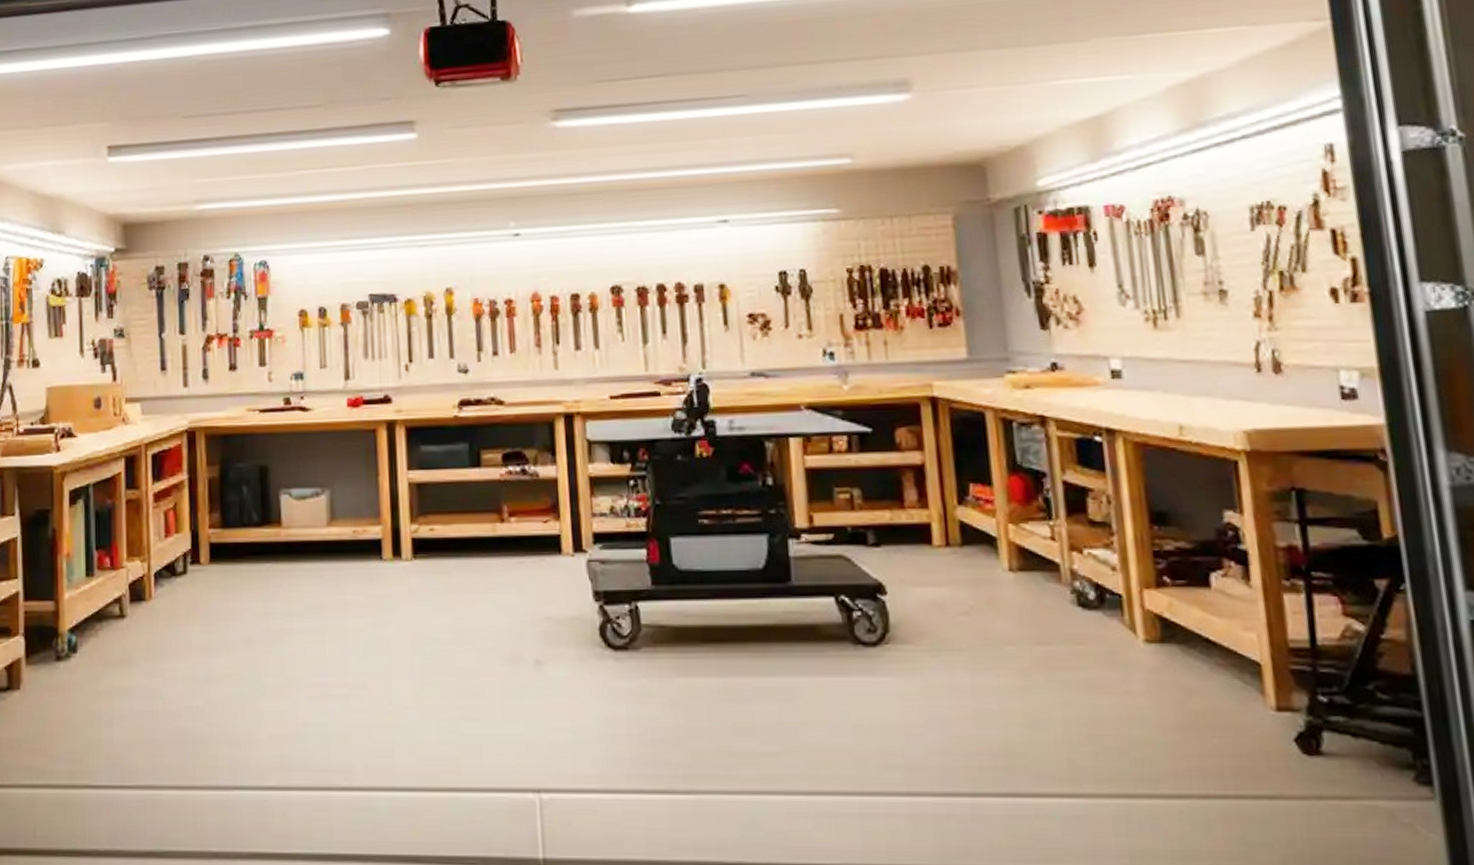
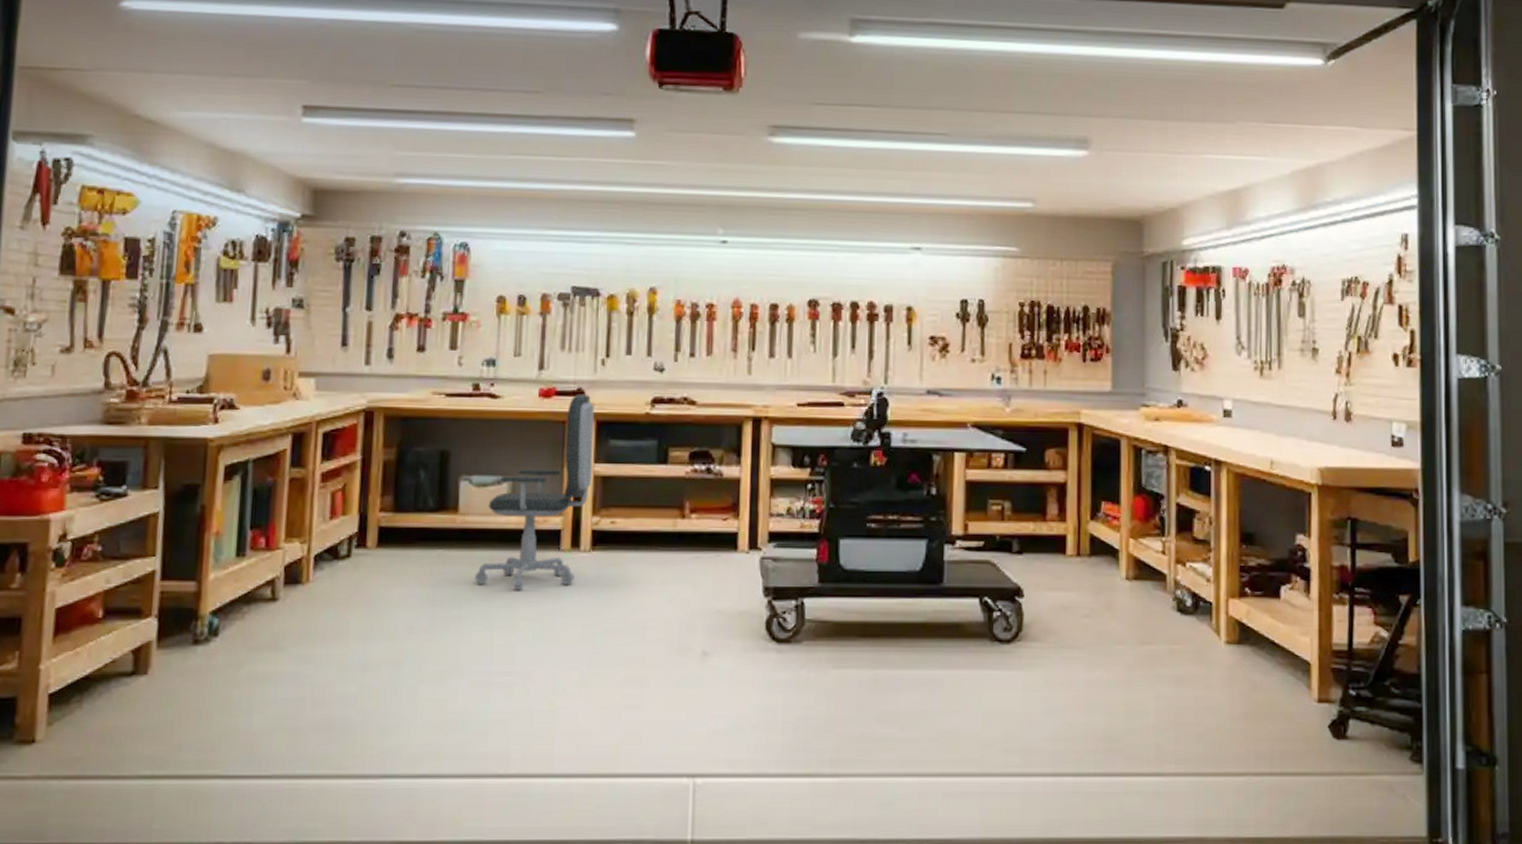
office chair: none [303,401,407,601] -> present [475,394,594,590]

